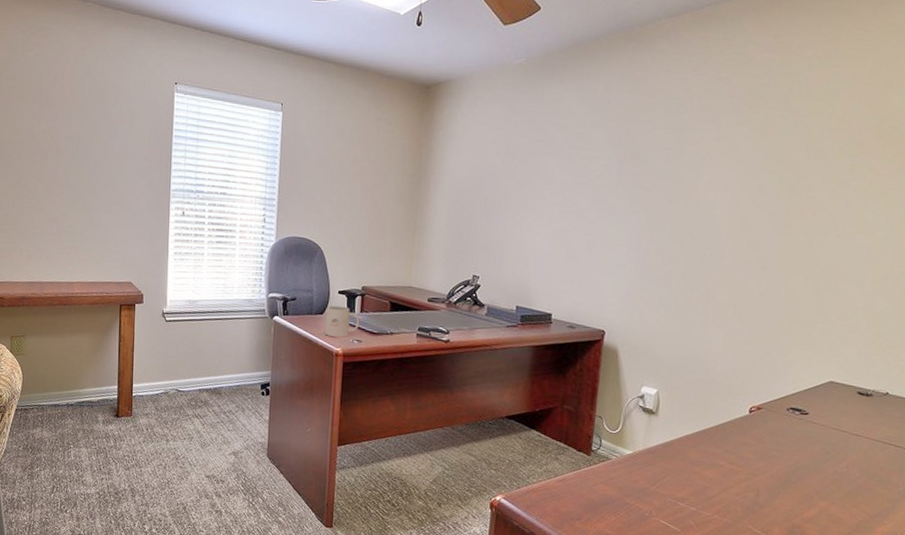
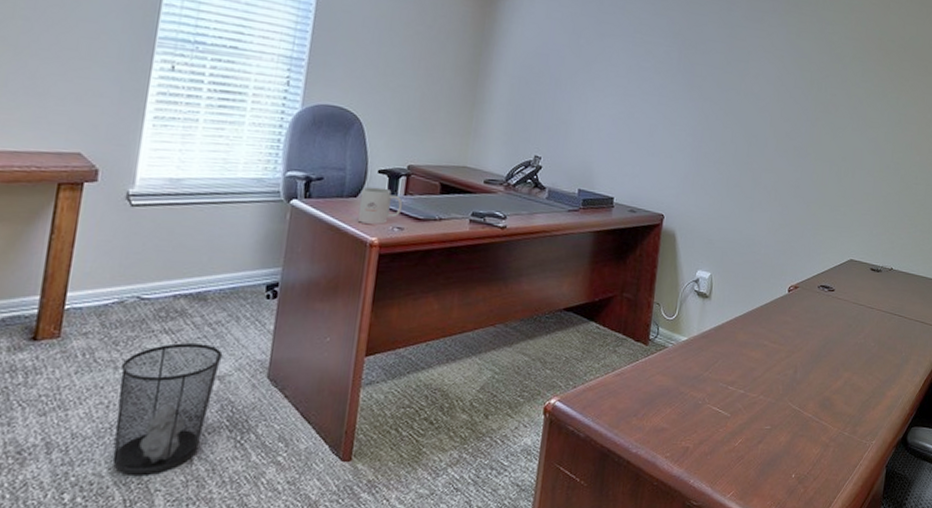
waste bin: none [170,425,235,519] -> present [112,343,223,475]

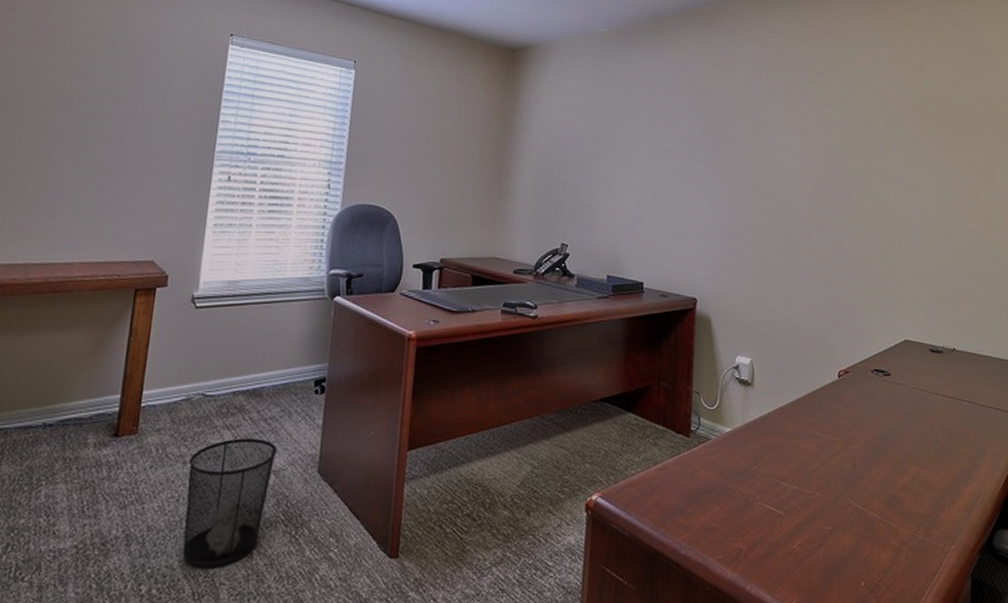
mug: present [357,186,403,225] -> none [395,281,437,319]

